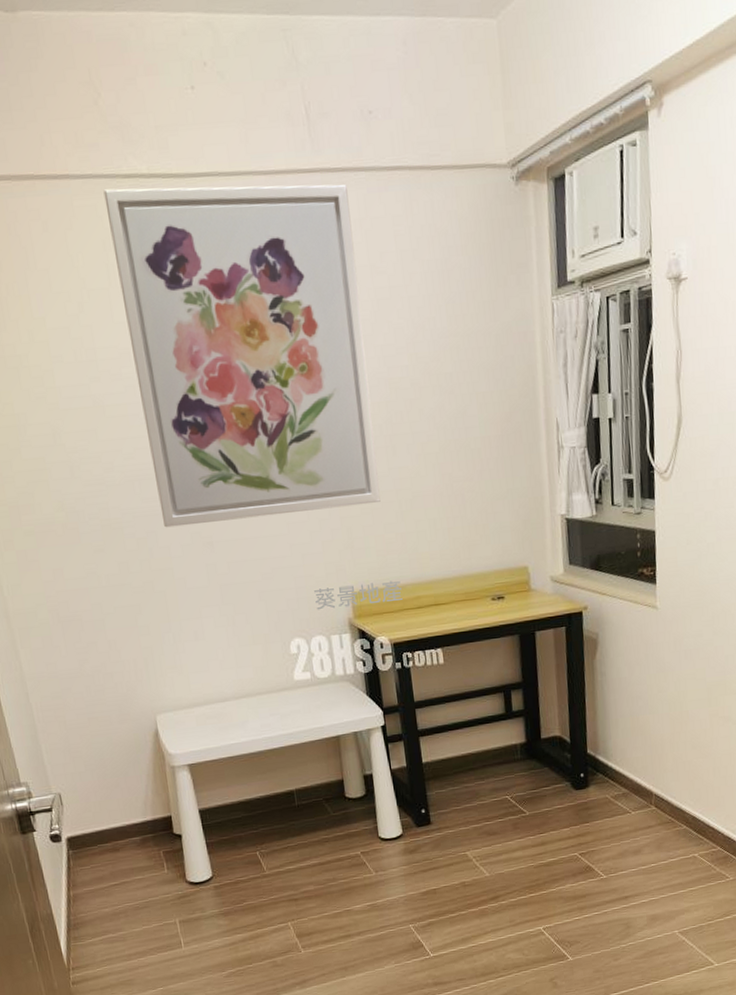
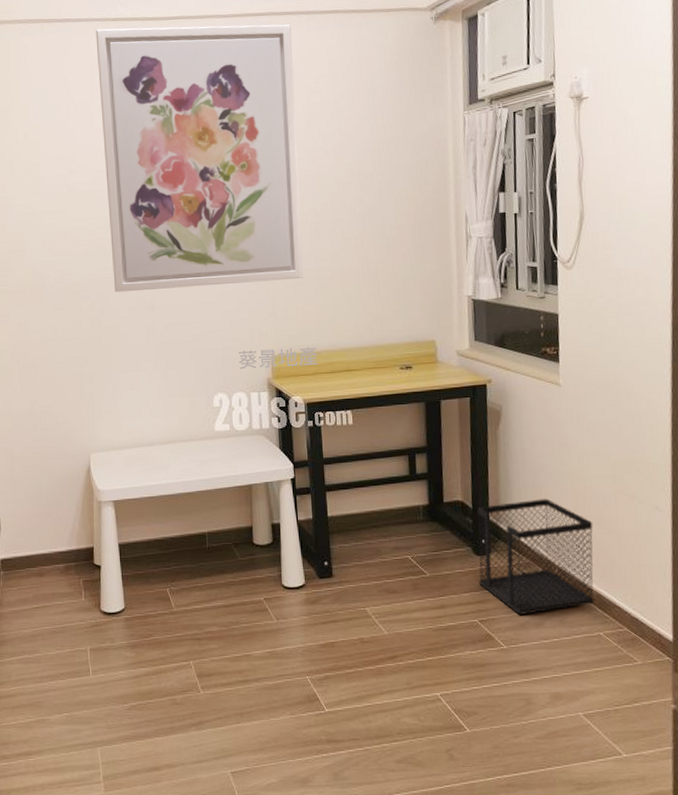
wastebasket: none [575,727,690,844] -> present [477,498,595,615]

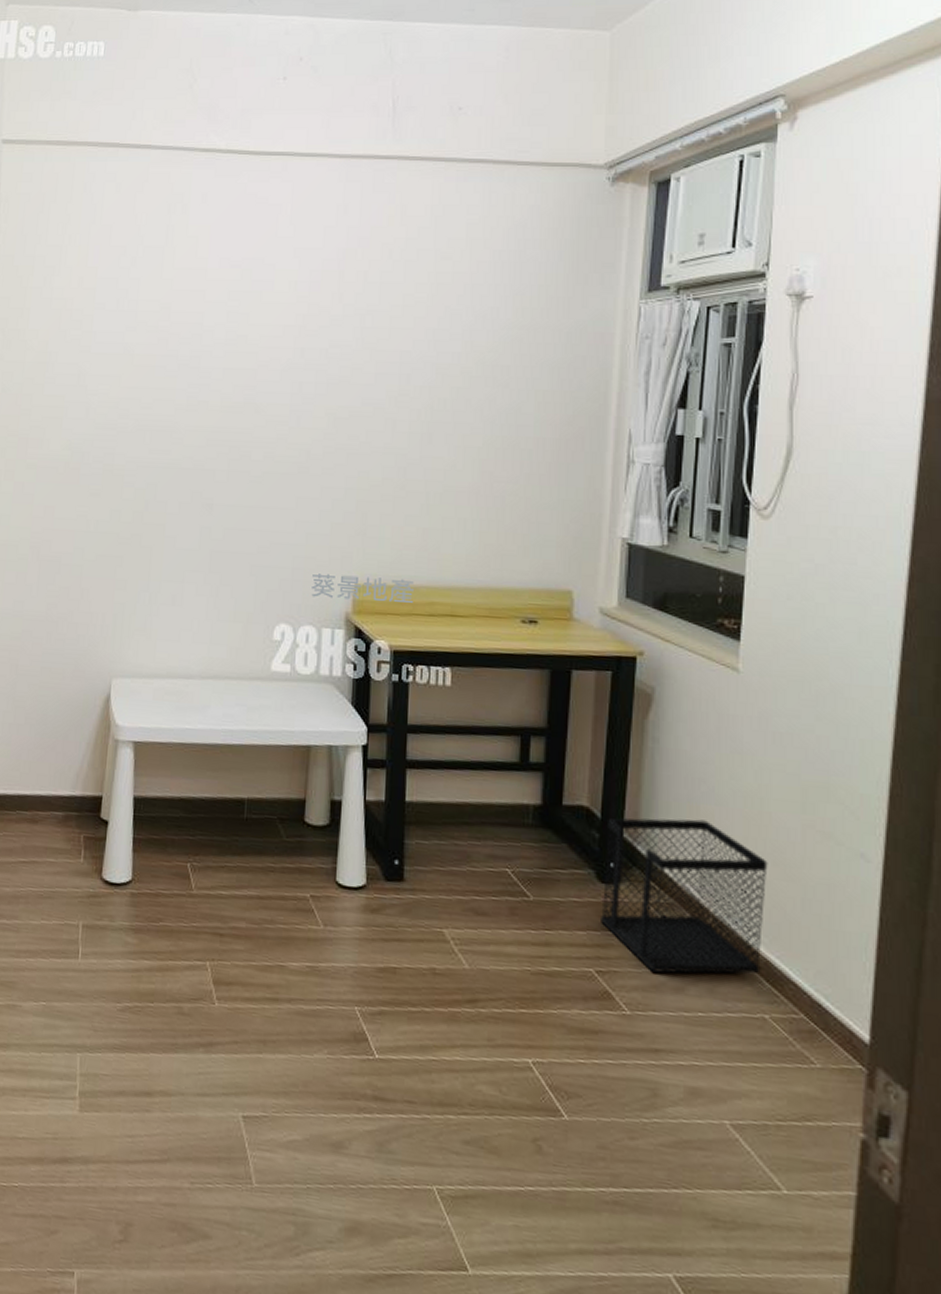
wall art: present [95,24,303,293] -> none [166,160,423,492]

